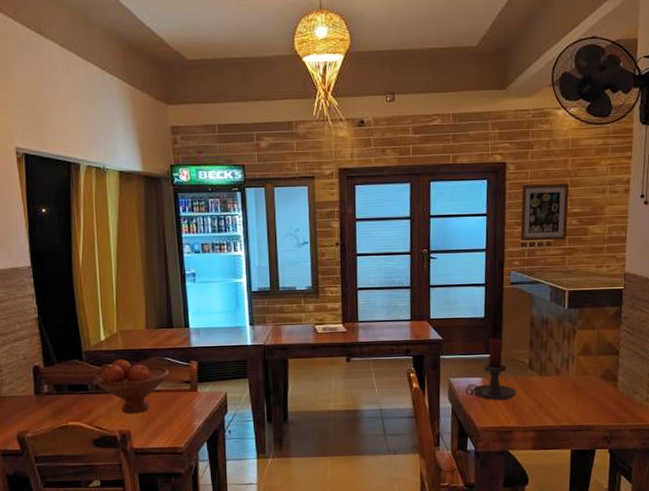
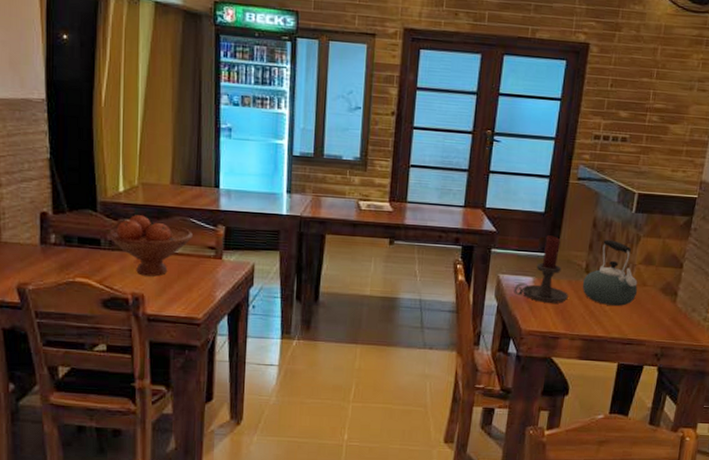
wall art: present [520,183,570,242] -> none [594,71,656,138]
kettle: none [528,335,580,396] -> present [582,239,638,306]

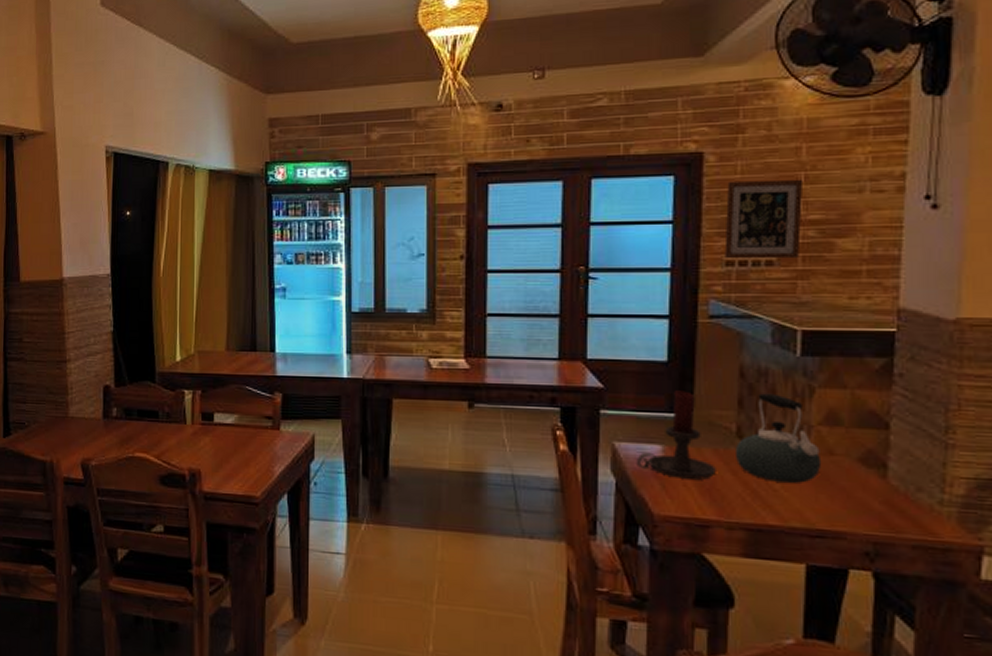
fruit bowl: present [109,215,193,277] -> none [166,385,249,450]
wall art: none [594,71,656,138] -> present [724,179,804,259]

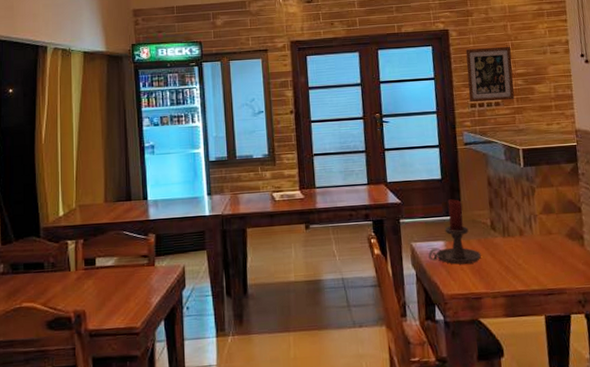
kettle: present [734,393,822,483] -> none [491,195,546,258]

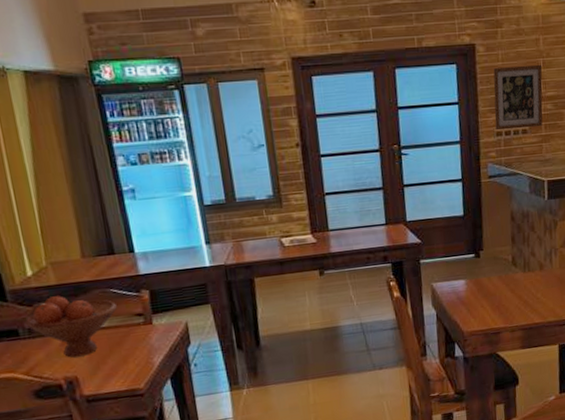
fruit bowl: none [51,235,127,293] -> present [25,296,117,358]
candle holder: present [428,199,481,265] -> none [449,236,501,302]

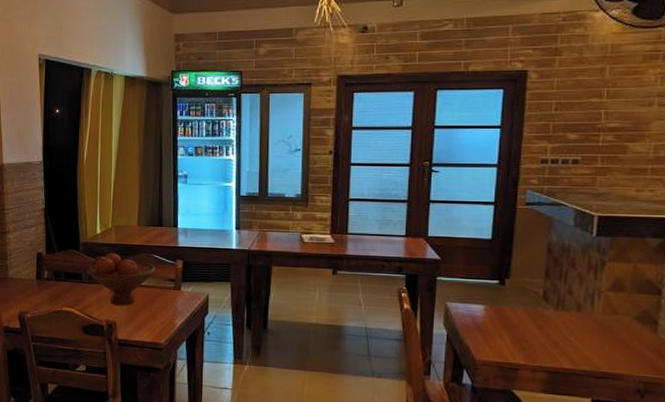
wall art: present [493,64,543,131] -> none [540,94,606,159]

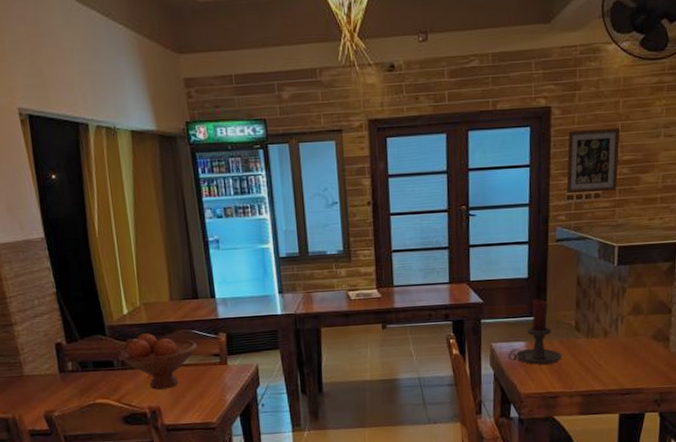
candle holder: none [464,262,526,333] -> present [508,299,562,365]
wall art: none [540,94,606,159] -> present [566,127,621,194]

